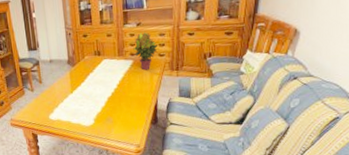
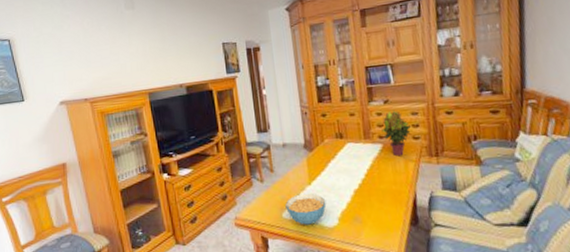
cereal bowl: none [51,100,85,125] -> present [285,193,327,225]

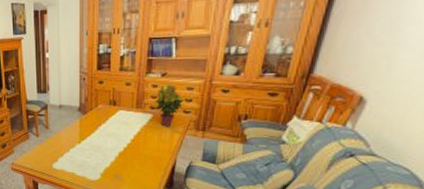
cereal bowl: present [285,193,327,225] -> none [56,150,92,176]

